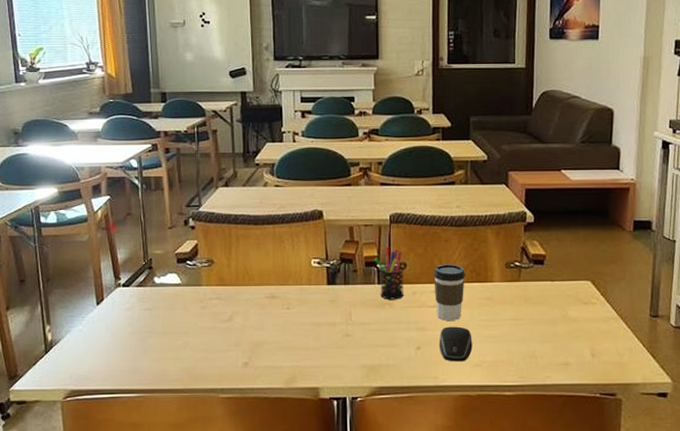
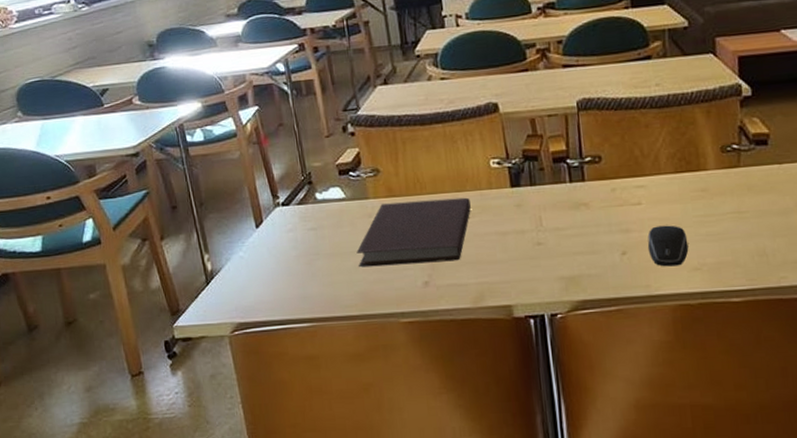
notebook: none [186,290,291,347] -> present [356,197,471,268]
pen holder: present [374,246,404,300] -> none [562,137,601,200]
coffee cup: present [433,264,466,322] -> none [634,152,674,220]

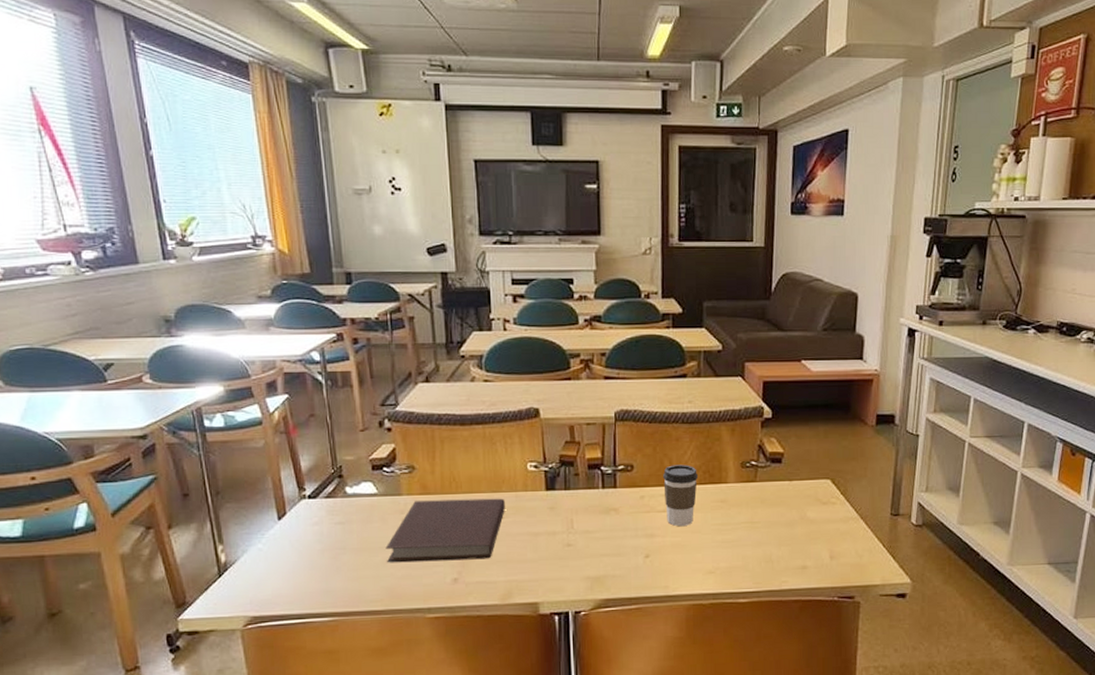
coffee cup: none [634,152,674,220] -> present [663,464,699,527]
computer mouse: present [647,225,689,267] -> none [670,531,705,570]

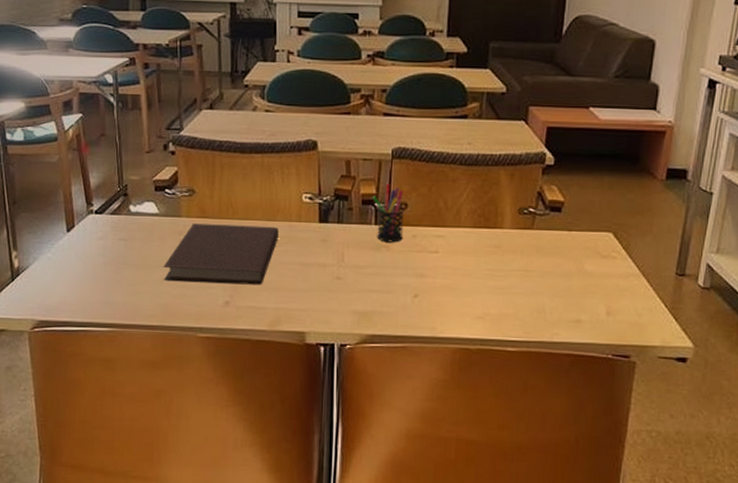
pen holder: none [597,446,631,505] -> present [372,183,405,243]
coffee cup: present [663,464,699,527] -> none [437,206,474,269]

